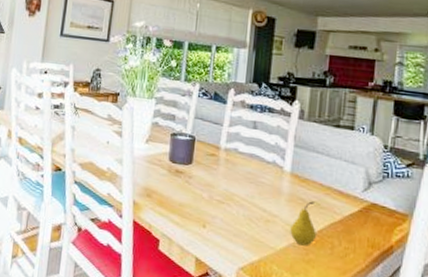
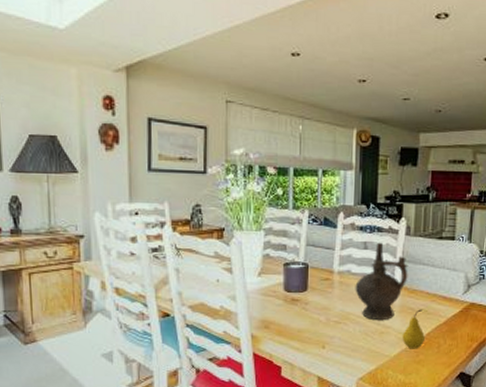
ceremonial vessel: none [241,123,301,208] -> present [355,242,409,321]

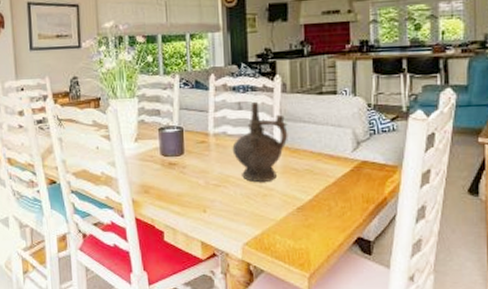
fruit: present [402,309,425,349] -> none [287,169,313,212]

